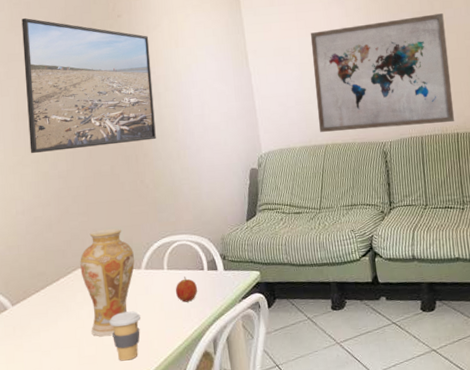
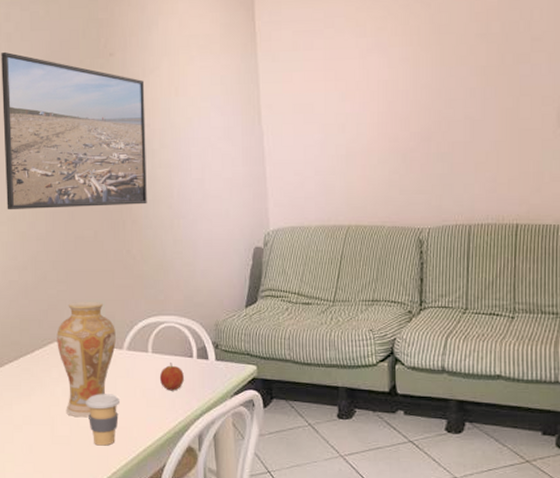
wall art: present [310,13,455,132] -> none [340,70,517,211]

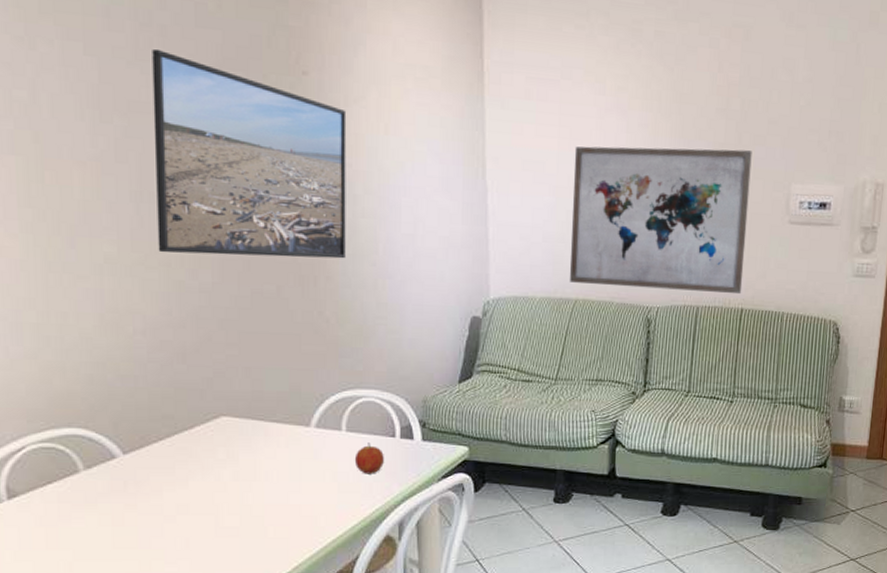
vase: present [57,302,116,418] -> none [224,370,301,506]
coffee cup: present [86,394,120,446] -> none [261,478,304,537]
wall art: none [340,70,517,211] -> present [570,146,752,295]

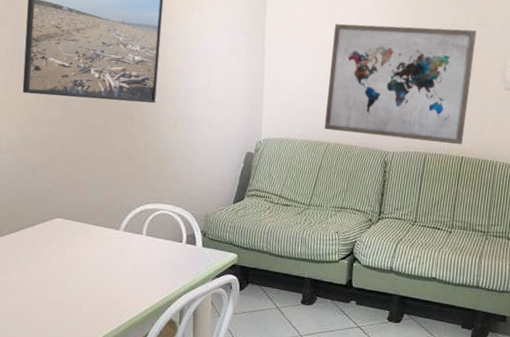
fruit: present [354,442,384,474] -> none [150,245,173,271]

